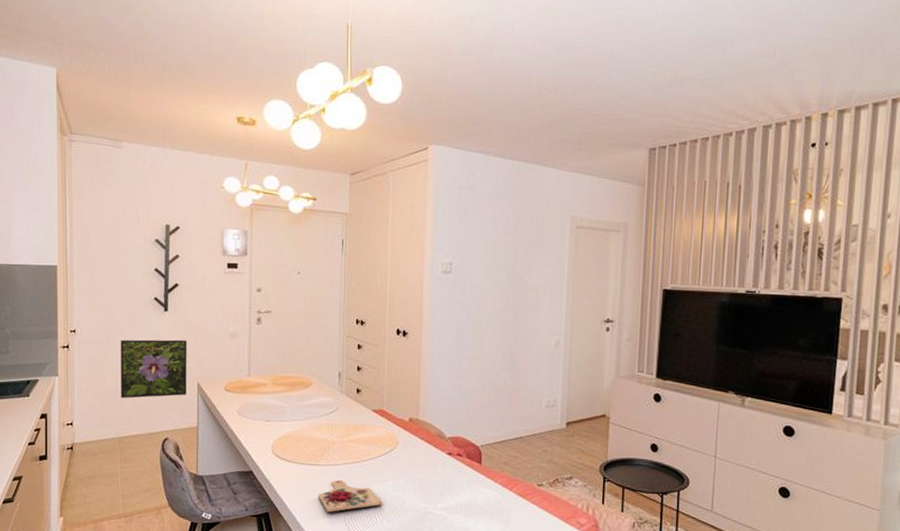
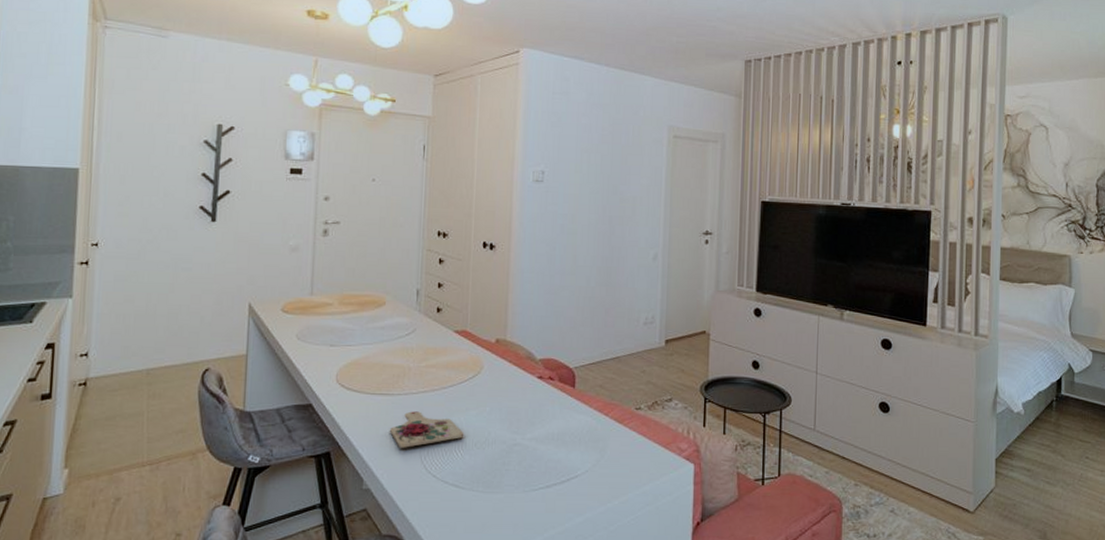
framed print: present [120,339,187,399] -> none [152,254,238,324]

